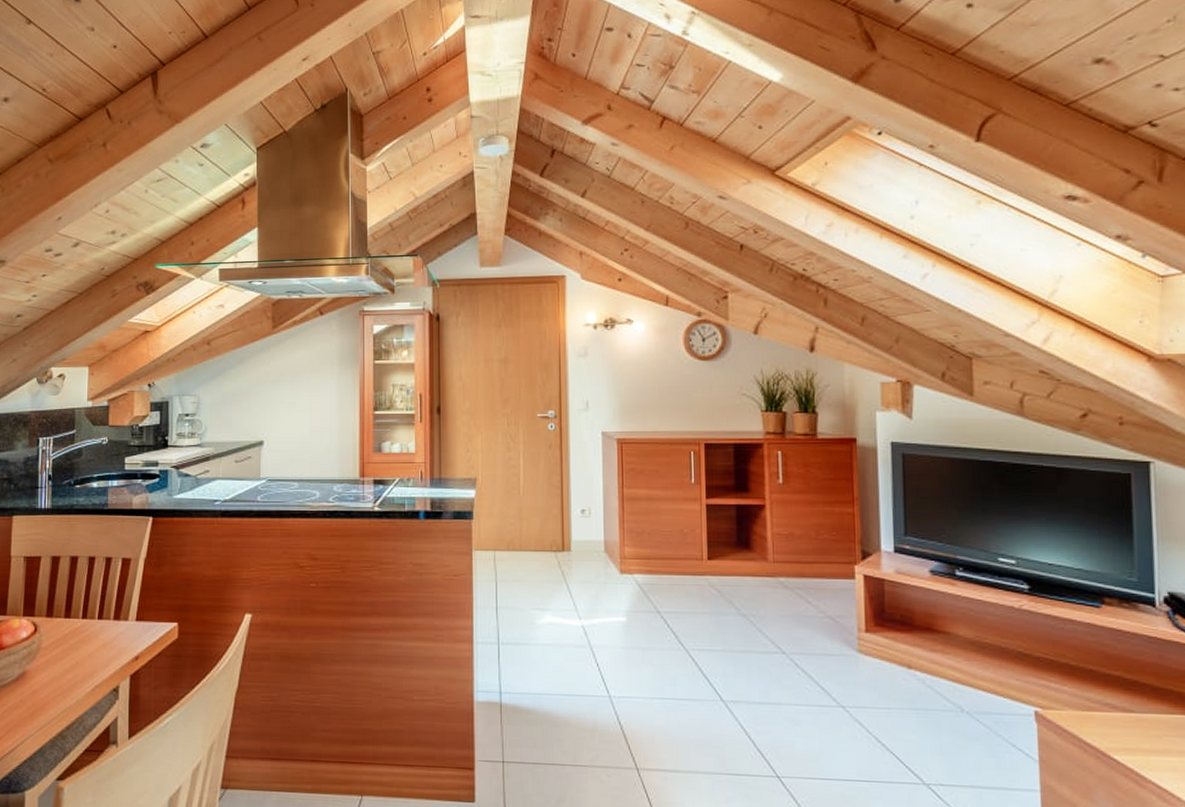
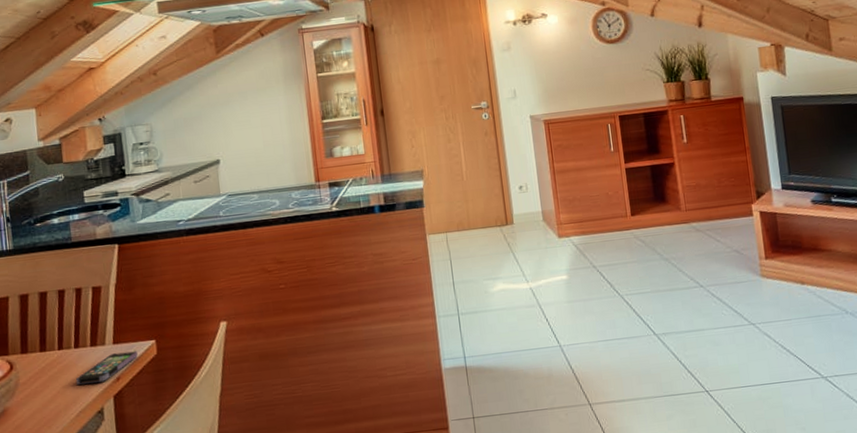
smartphone: none [95,631,159,659] -> present [75,351,138,385]

